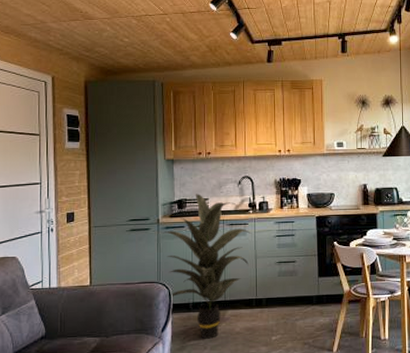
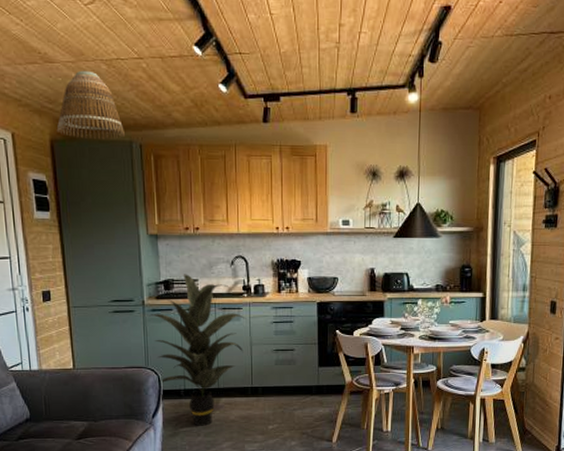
lamp shade: none [92,25,150,80] -> present [57,70,126,139]

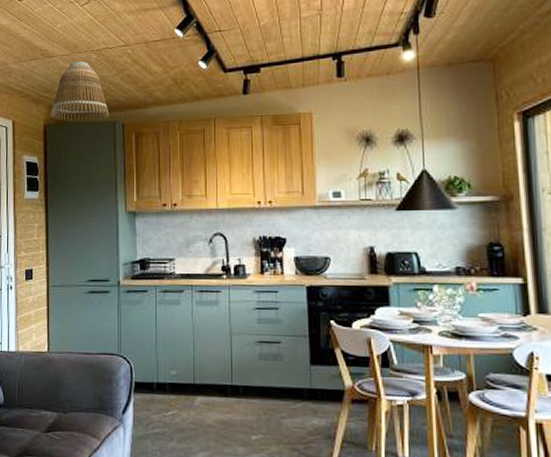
indoor plant: present [149,274,247,426] -> none [124,252,226,429]

